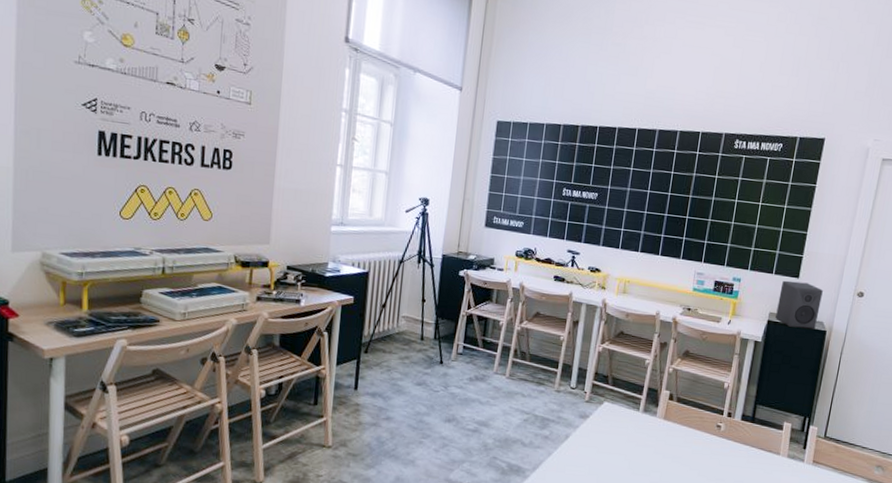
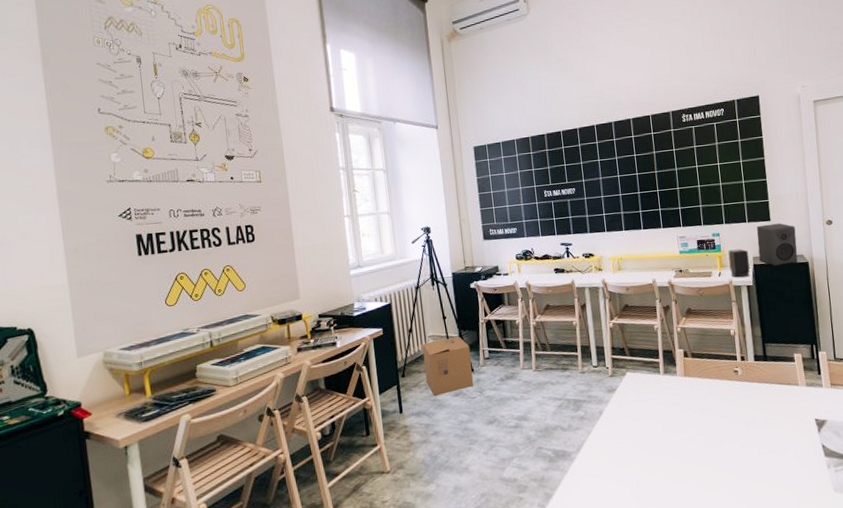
box: none [389,322,444,380] -> present [422,337,474,396]
speaker: none [741,299,766,332] -> present [728,248,750,277]

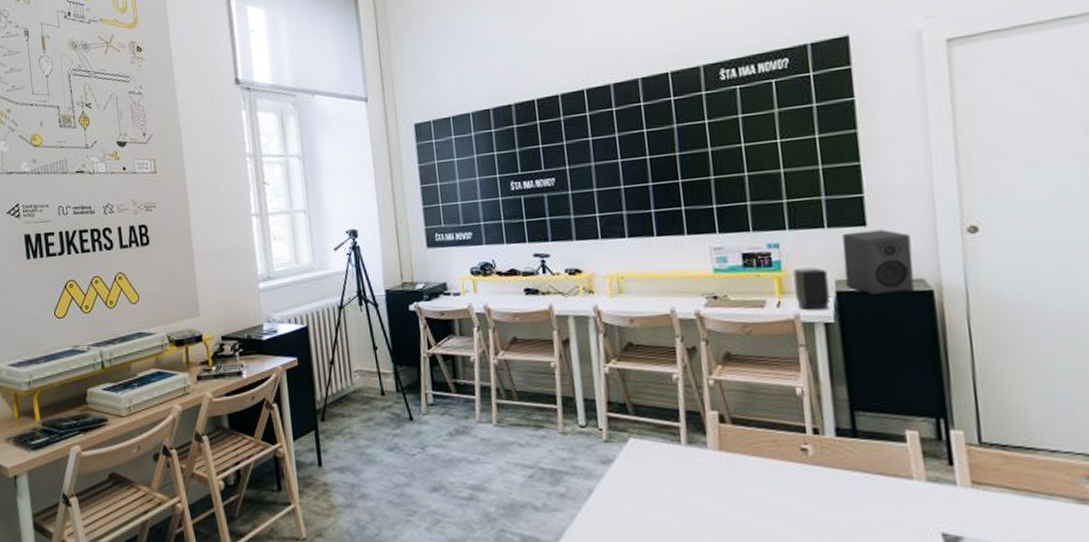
box: present [422,337,474,396] -> none [346,374,413,448]

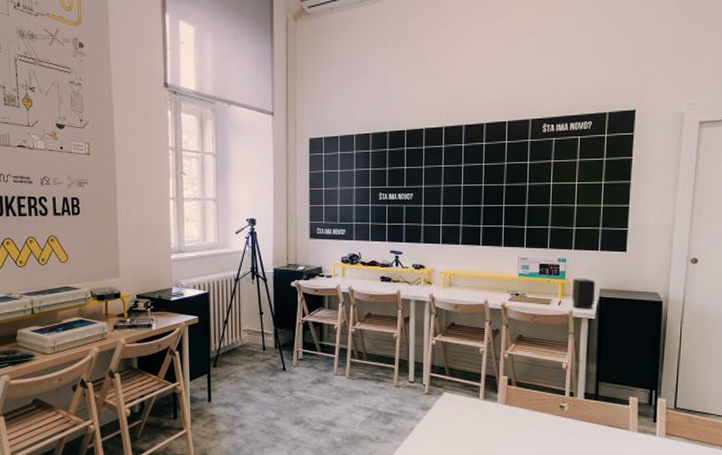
speaker: present [842,229,915,296] -> none [607,255,653,302]

